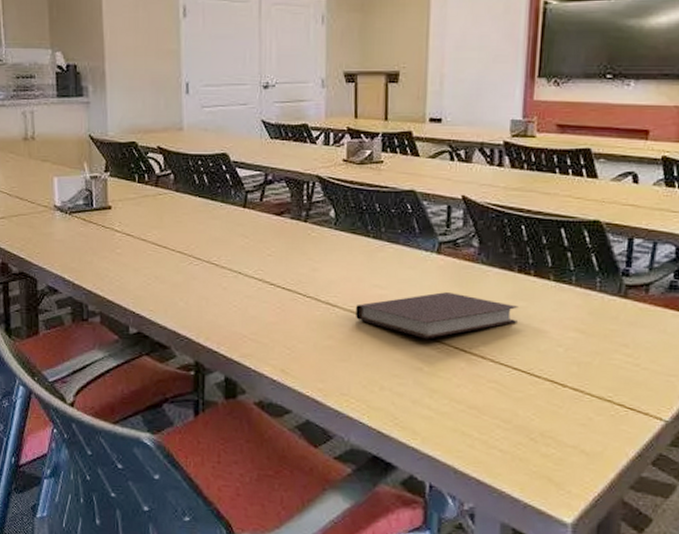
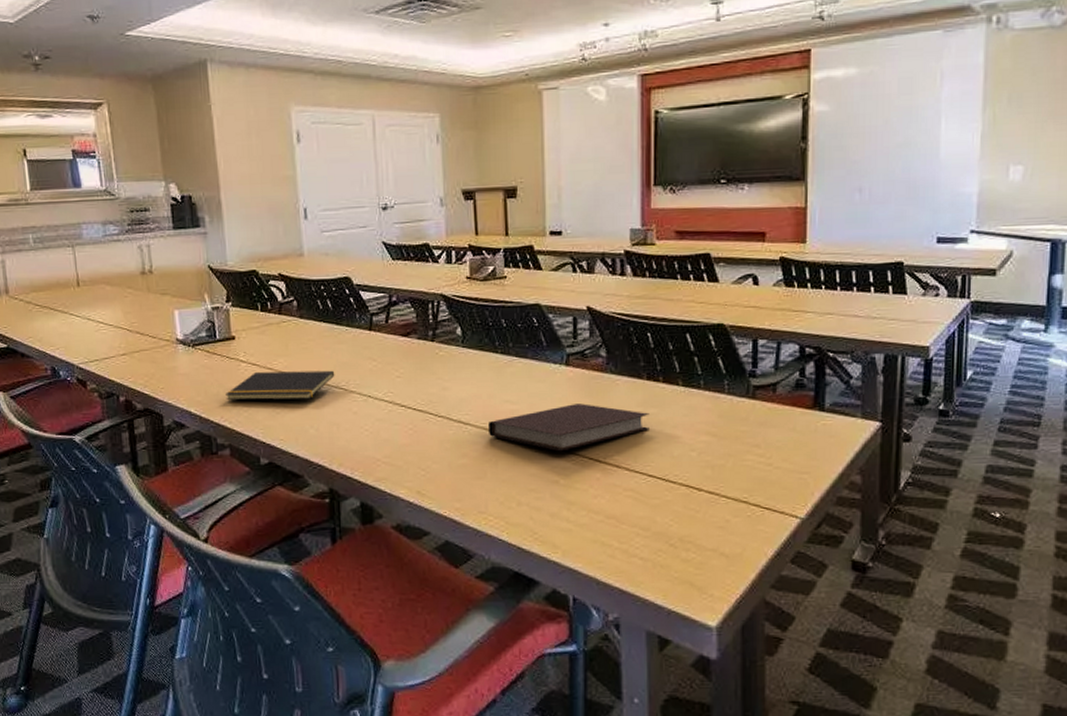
notepad: none [99,243,207,272] -> present [225,370,335,401]

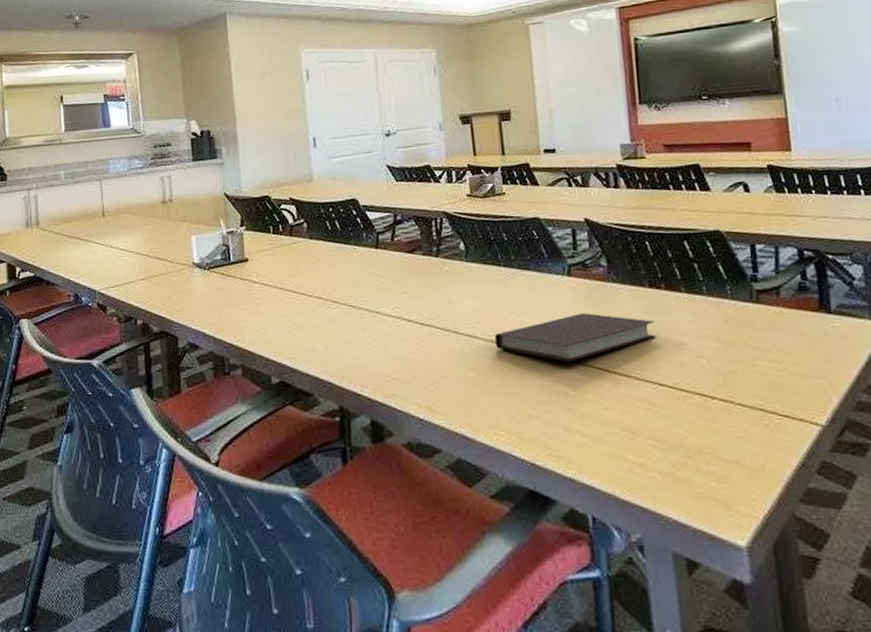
notepad: present [225,370,335,401] -> none [238,288,344,321]

